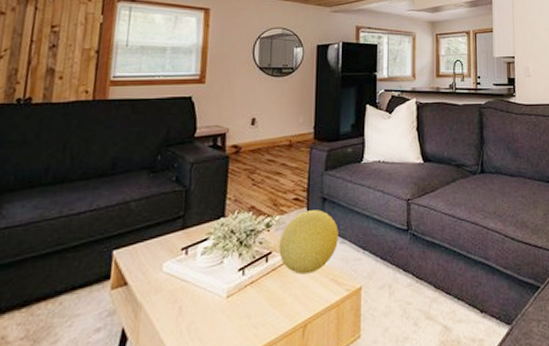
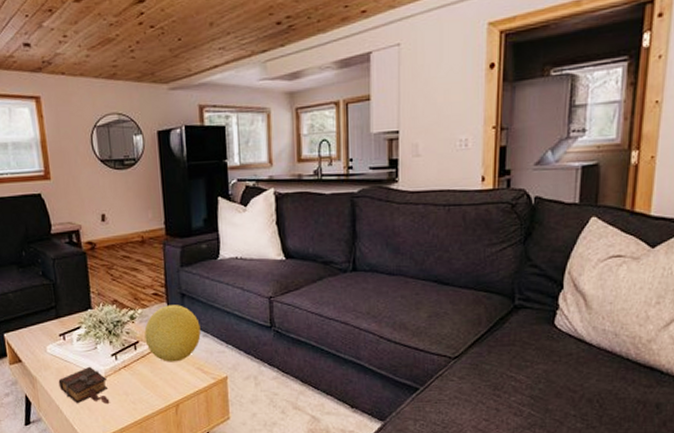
book: none [168,285,228,335] -> present [58,366,110,405]

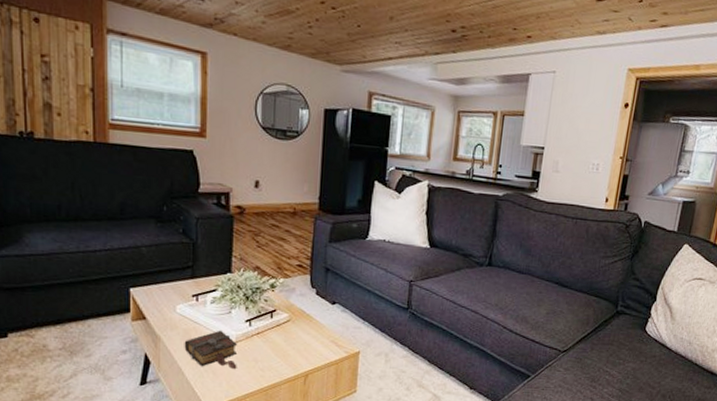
decorative ball: present [144,305,201,362] -> none [283,277,340,334]

